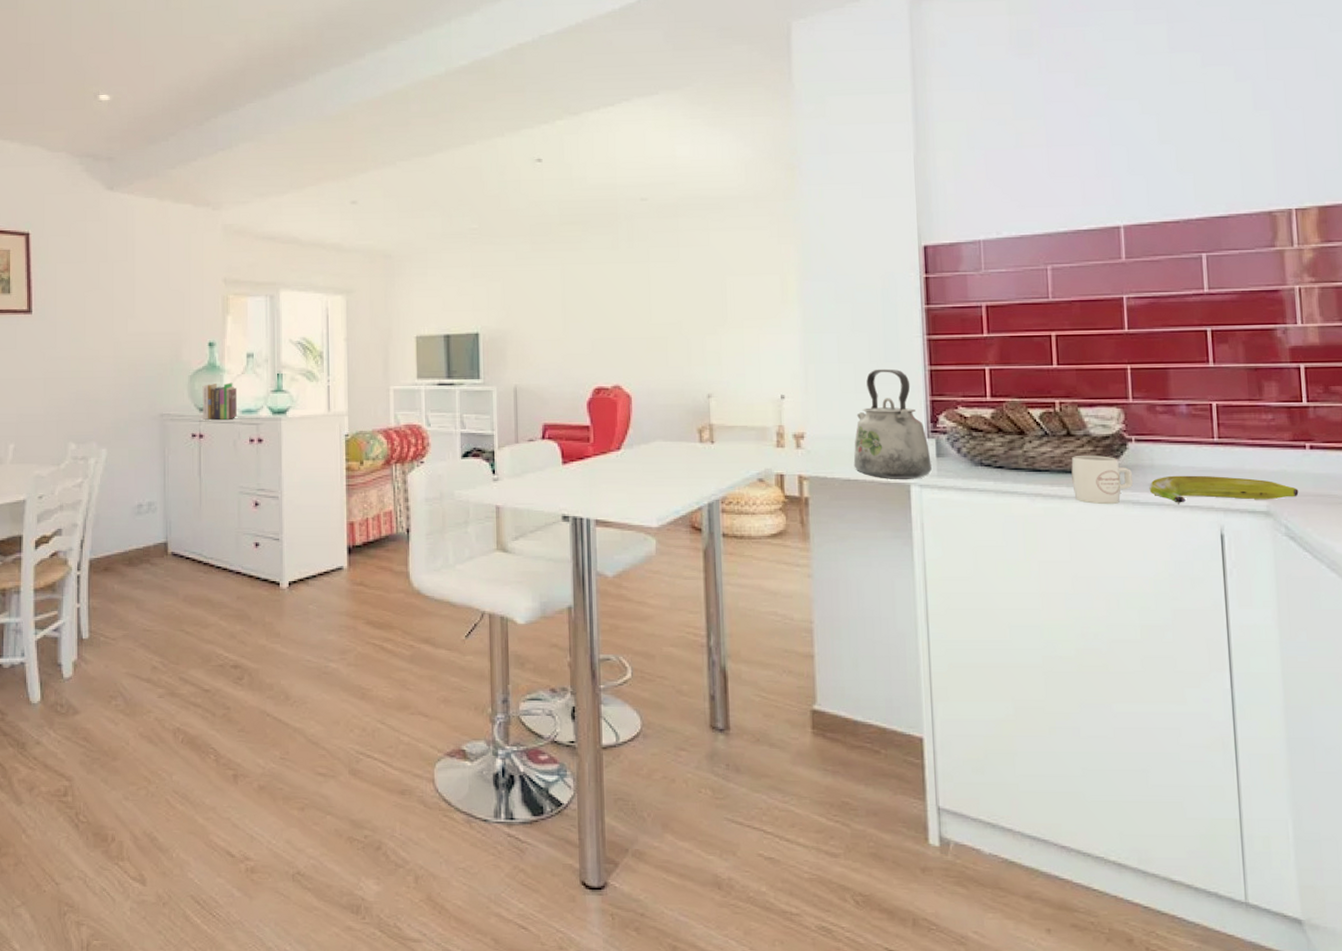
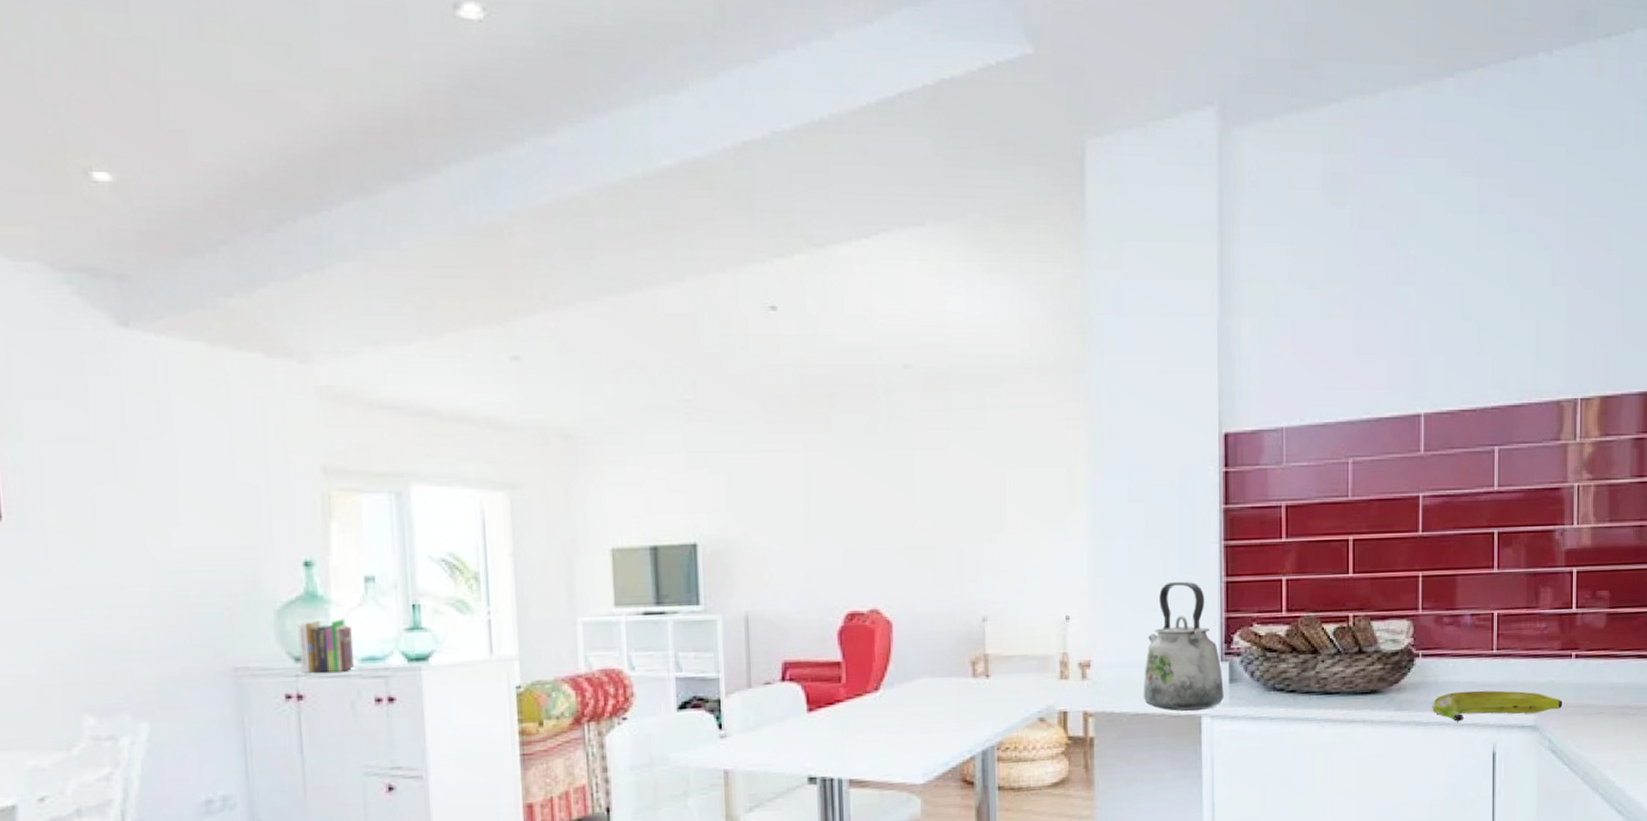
mug: present [1071,456,1134,505] -> none [1361,674,1418,728]

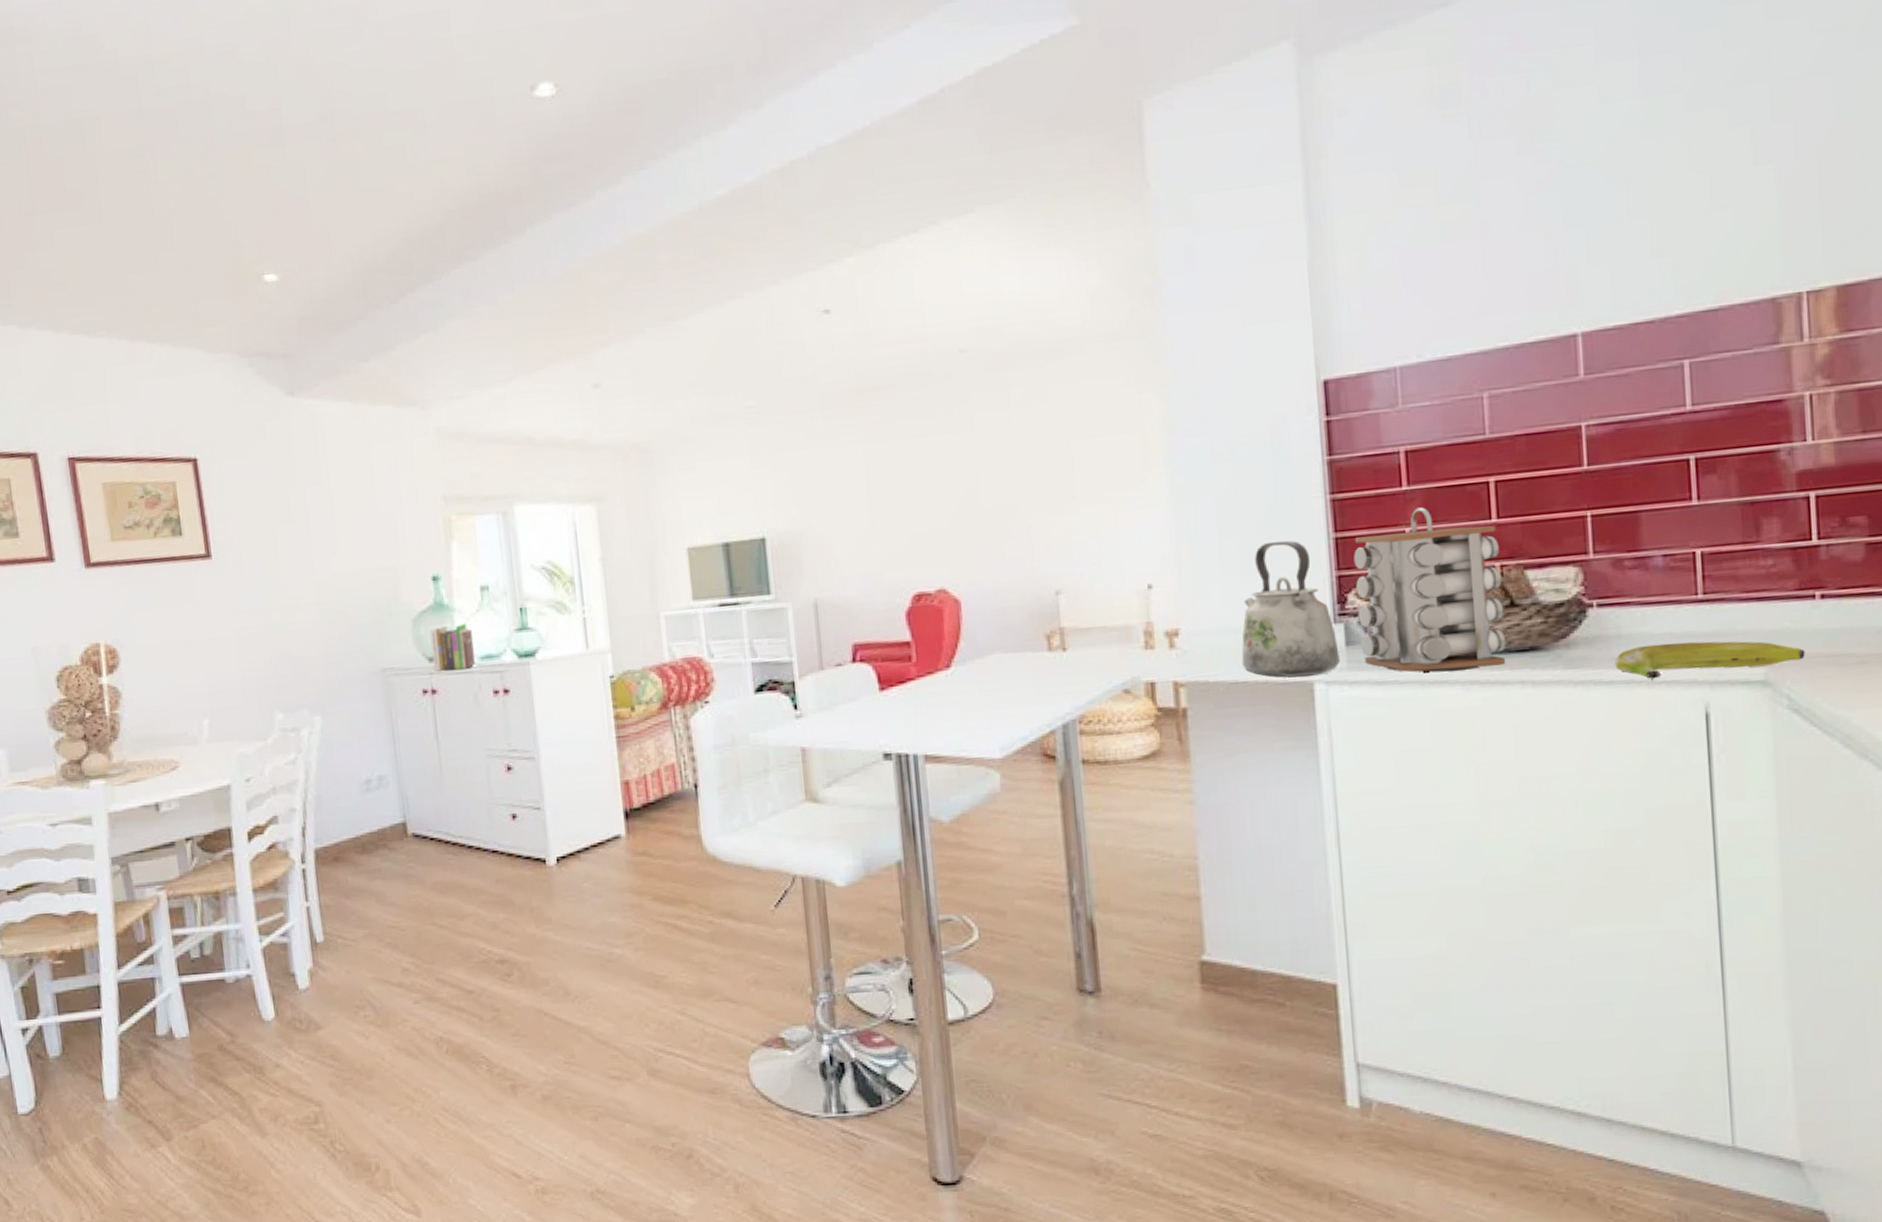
spice rack: none [1240,559,1354,710] -> present [1354,507,1507,673]

